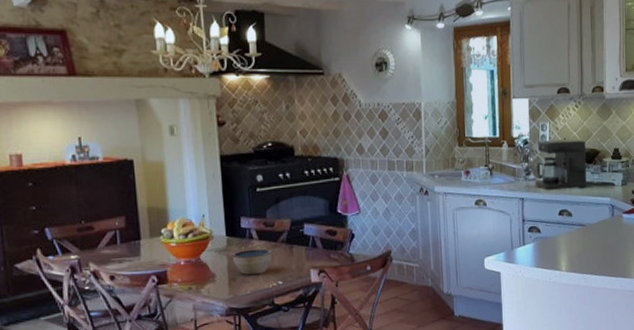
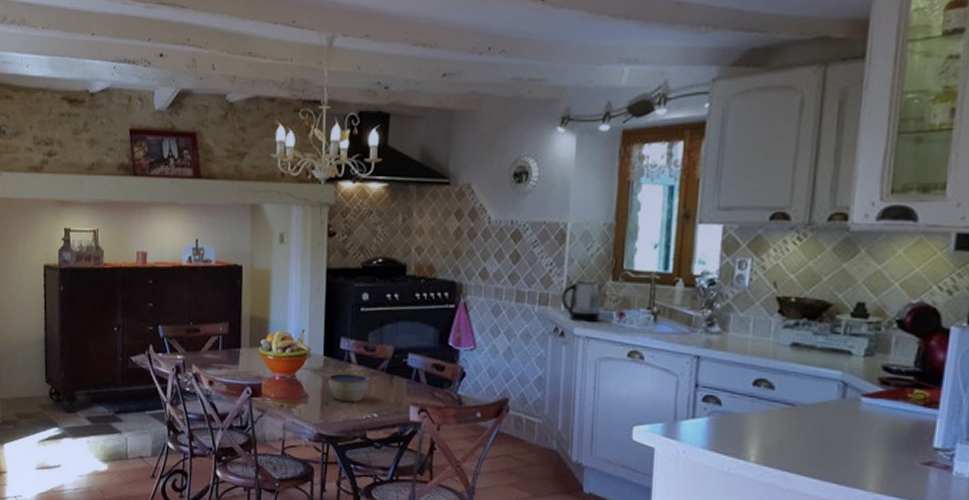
kettle: none [422,148,453,181] -> present [560,280,603,322]
coffee maker: present [535,139,587,191] -> none [720,282,810,353]

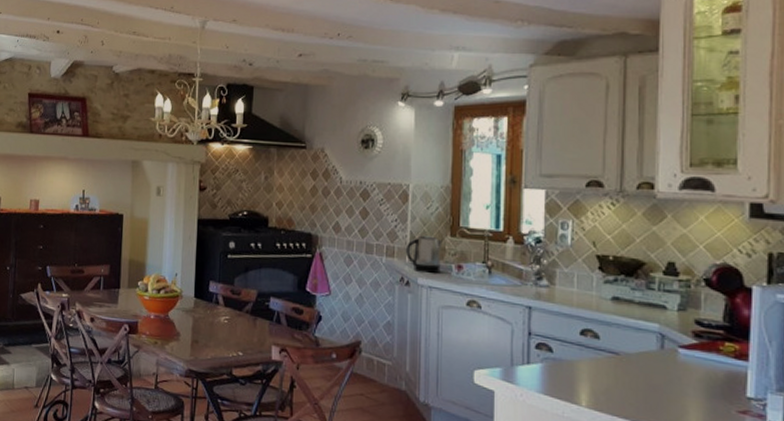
bowl: present [328,373,370,402] -> none [198,314,236,341]

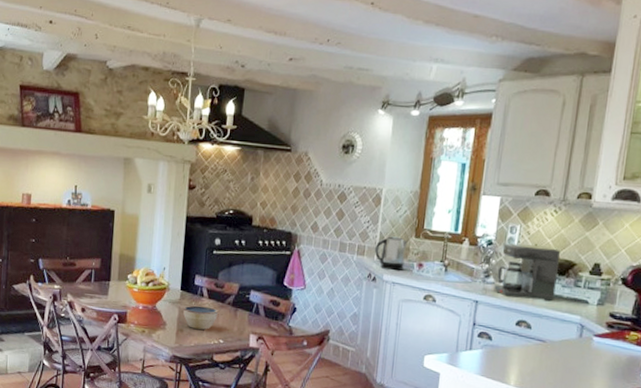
bowl: none [198,314,236,341] -> present [183,305,218,330]
coffee maker: none [549,241,625,306] -> present [494,243,561,301]

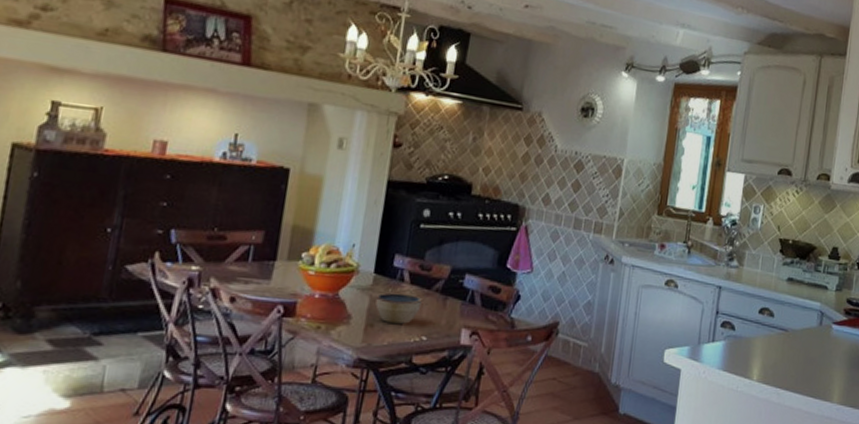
kettle: present [374,236,408,270] -> none [613,212,650,252]
coffee maker: present [494,243,561,301] -> none [737,224,802,286]

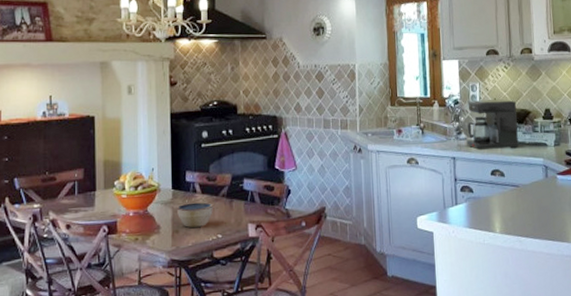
coffee maker: none [737,224,802,286] -> present [466,99,519,151]

